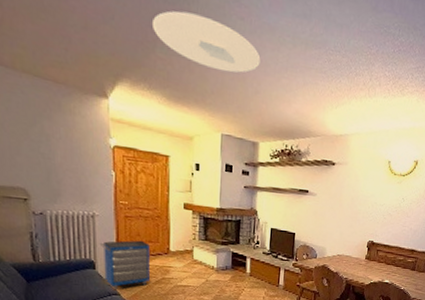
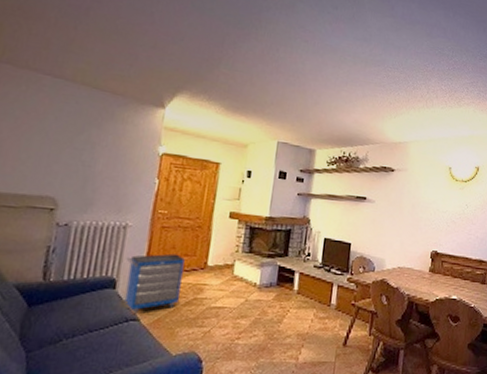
ceiling light: present [153,11,261,73] -> none [220,34,322,87]

